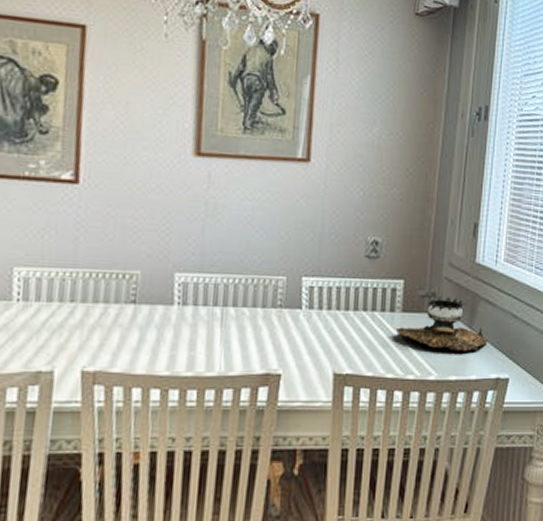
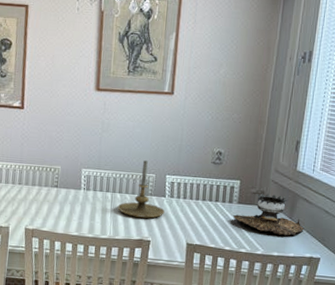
candle holder: none [231,257,301,342] -> present [117,160,165,219]

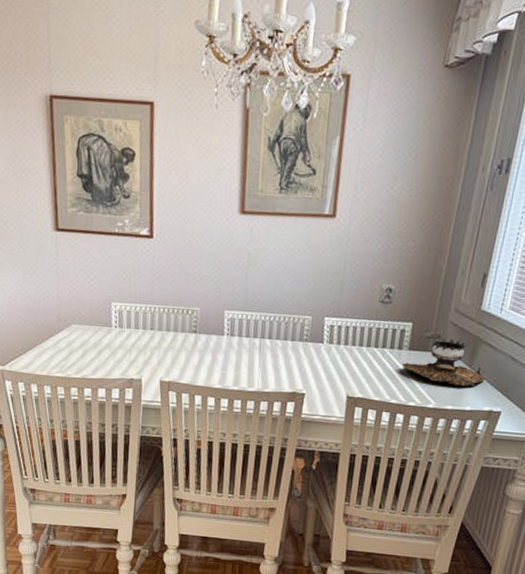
candle holder: present [117,160,165,219] -> none [267,300,322,368]

